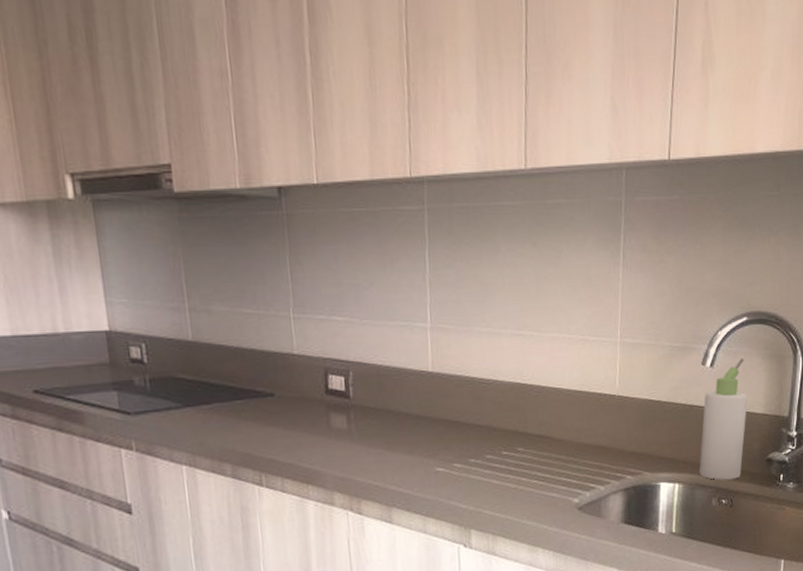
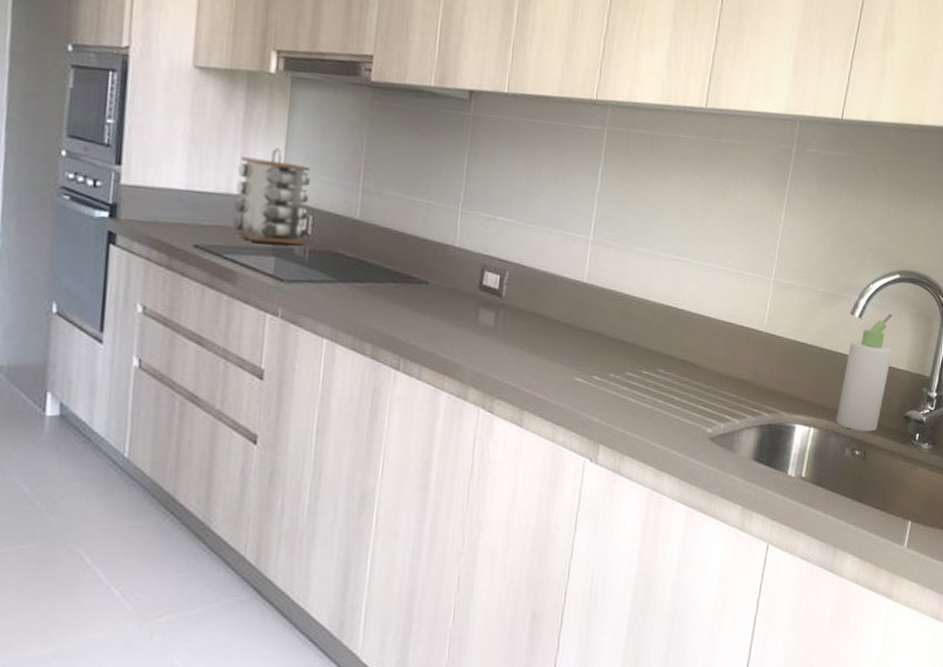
spice rack: none [59,278,142,379] -> present [233,147,311,245]

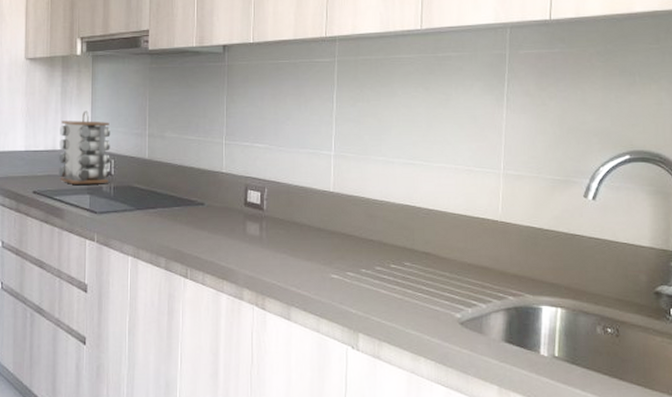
bottle: present [835,313,893,432] -> none [582,193,633,309]

